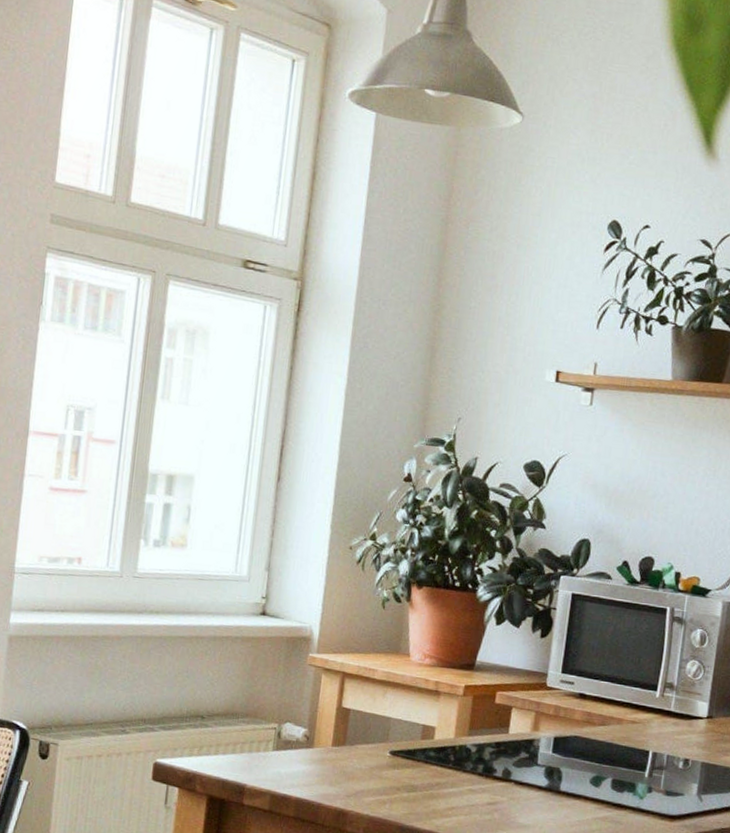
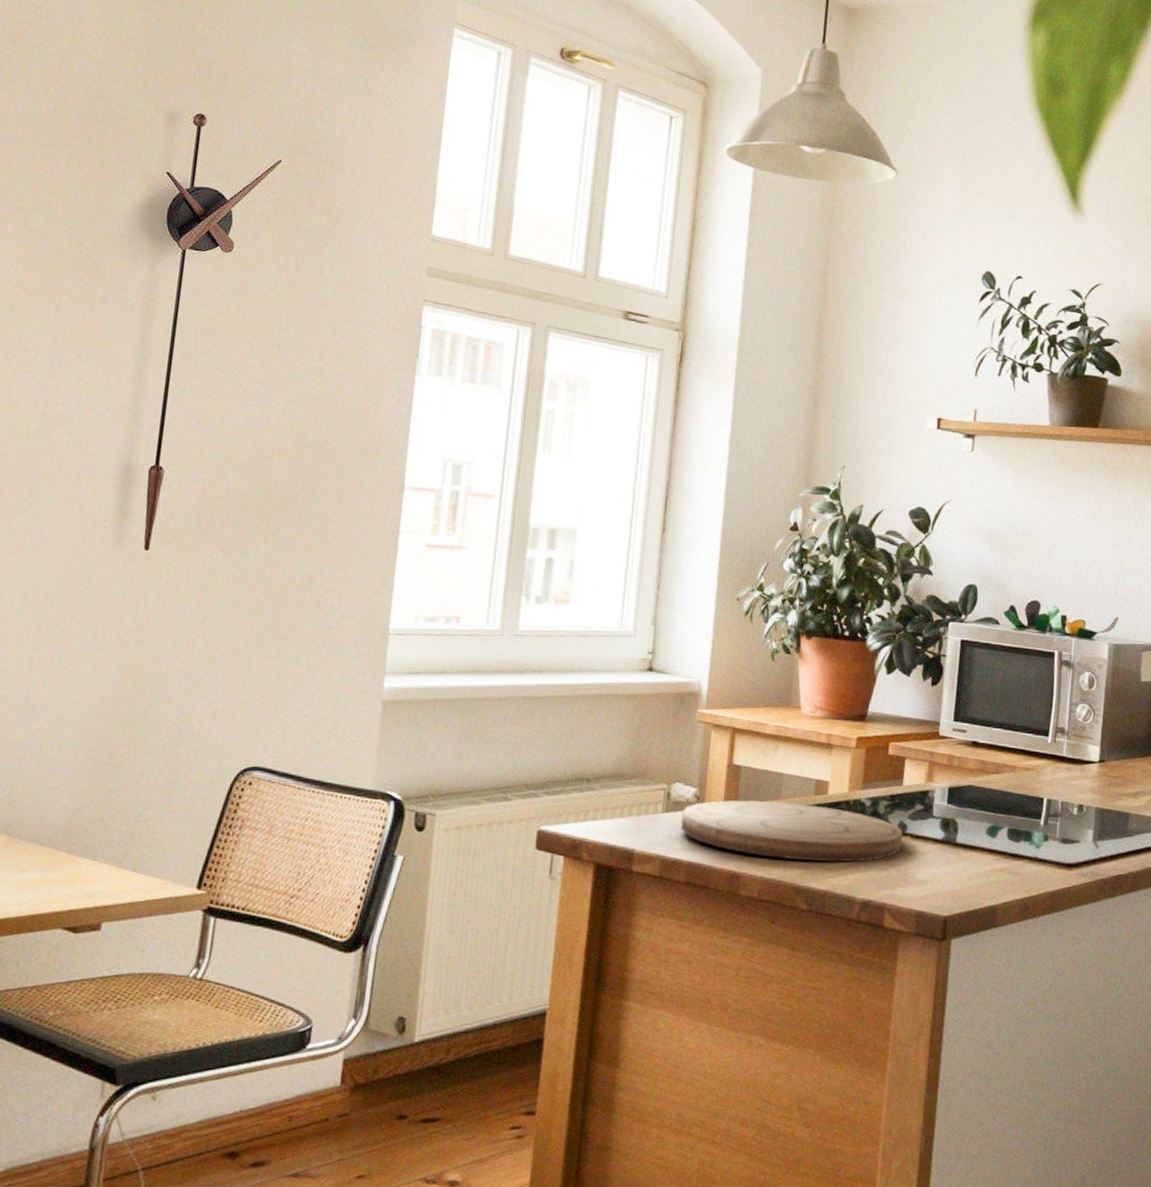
cutting board: none [290,741,508,805] -> present [681,800,903,862]

